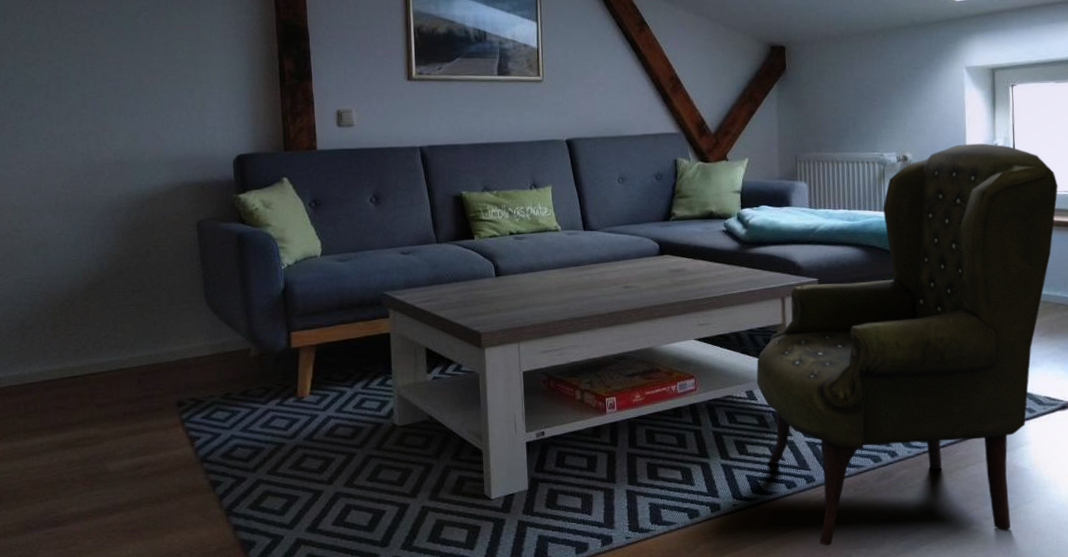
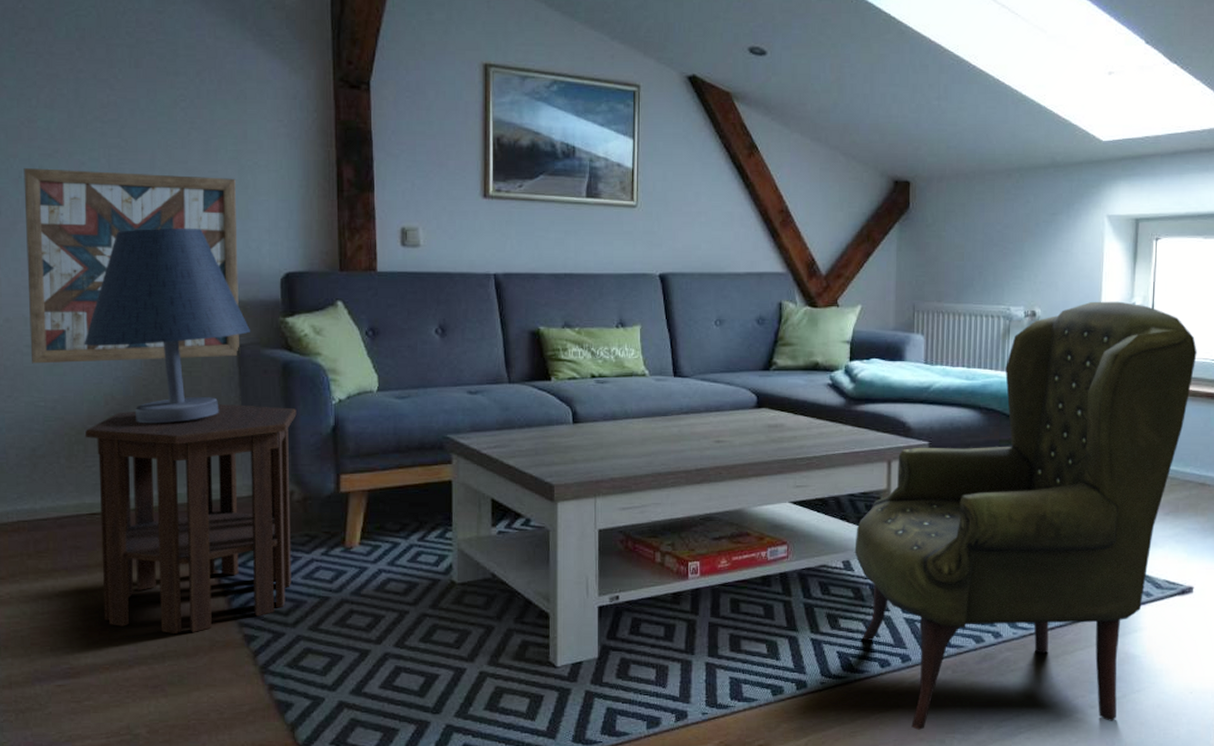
wall art: none [10,75,199,246] -> present [23,168,239,364]
table lamp: none [64,120,209,294] -> present [84,228,251,424]
side table: none [67,273,251,482] -> present [85,403,297,633]

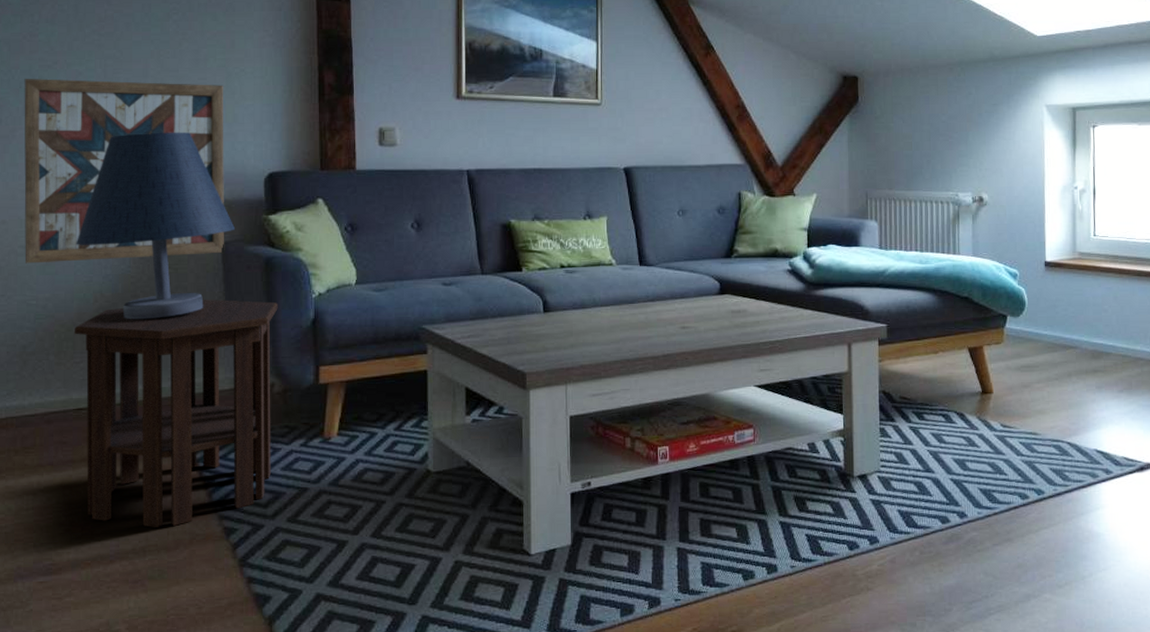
armchair: present [854,301,1197,730] -> none [819,186,1139,613]

